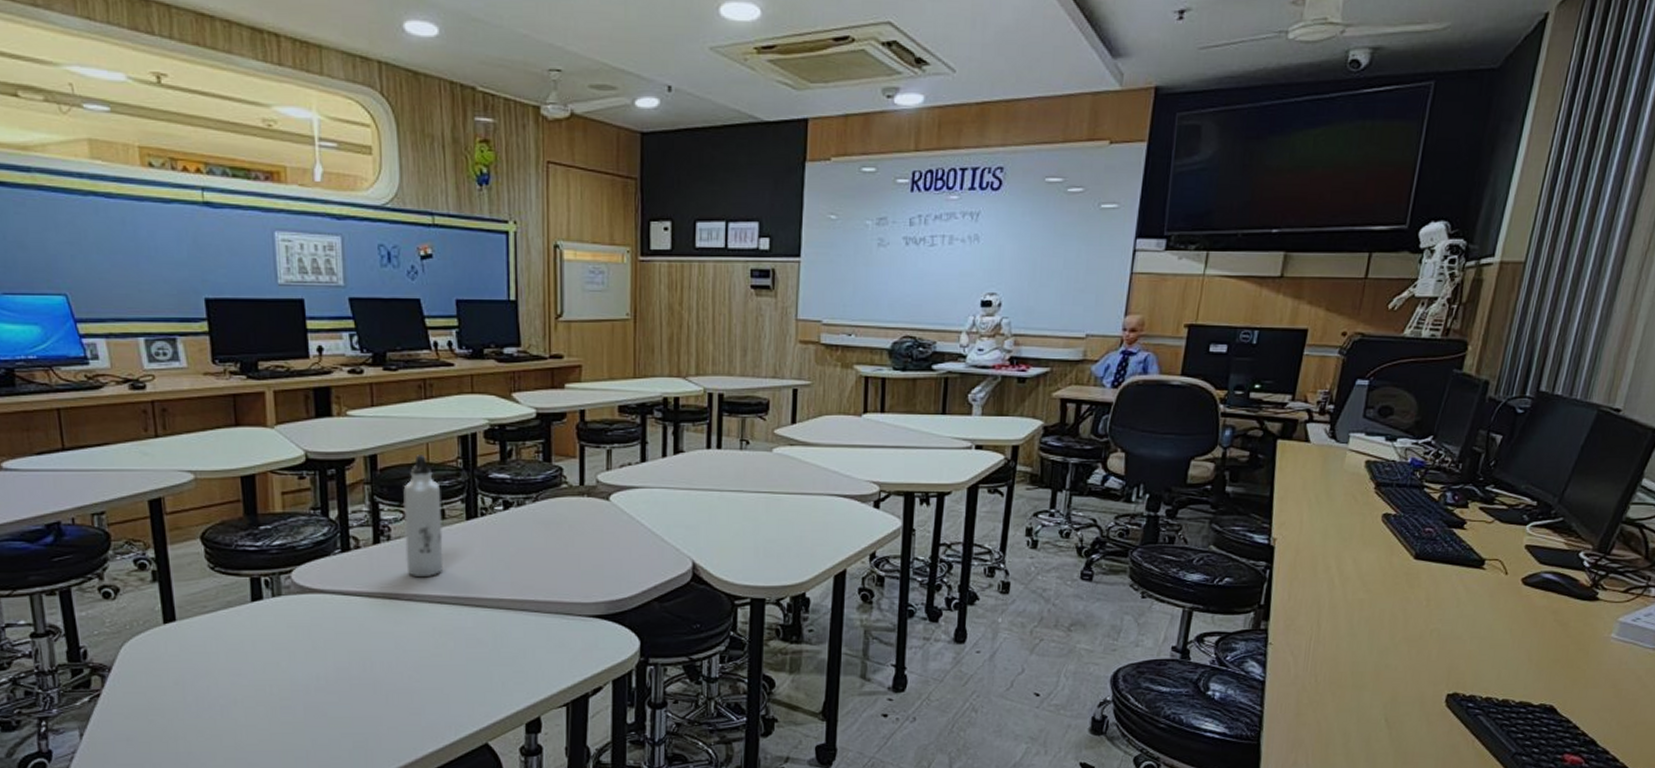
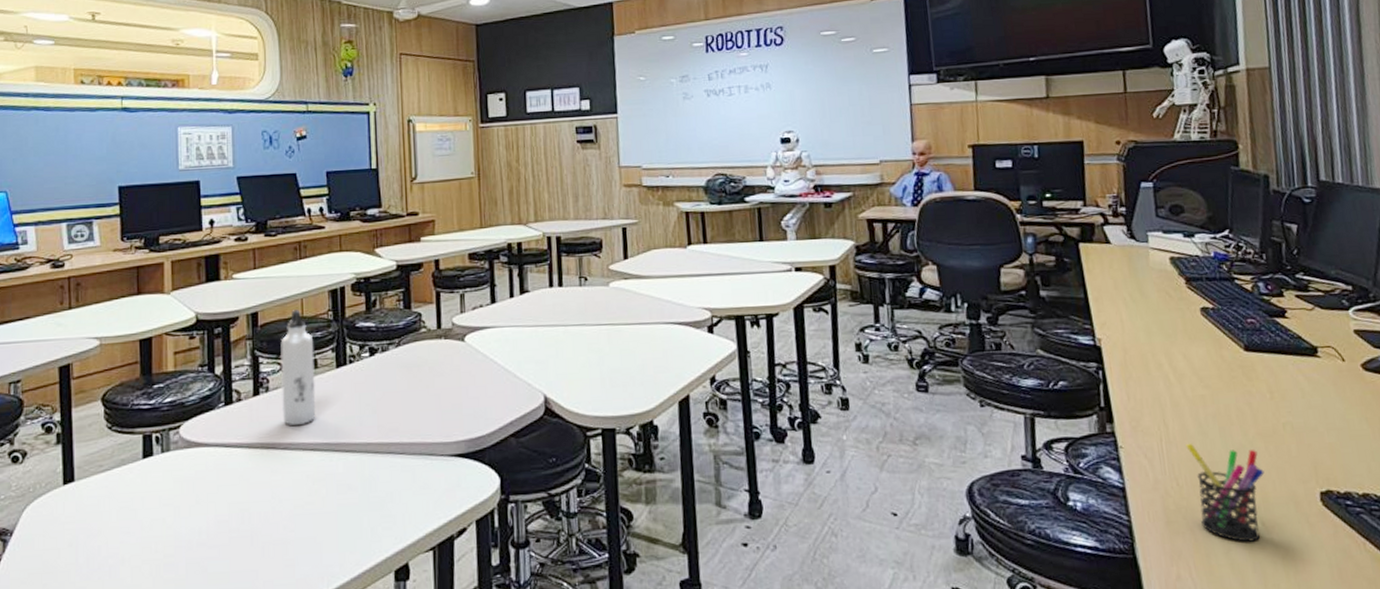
pen holder: none [1329,643,1401,736] -> present [1186,443,1265,543]

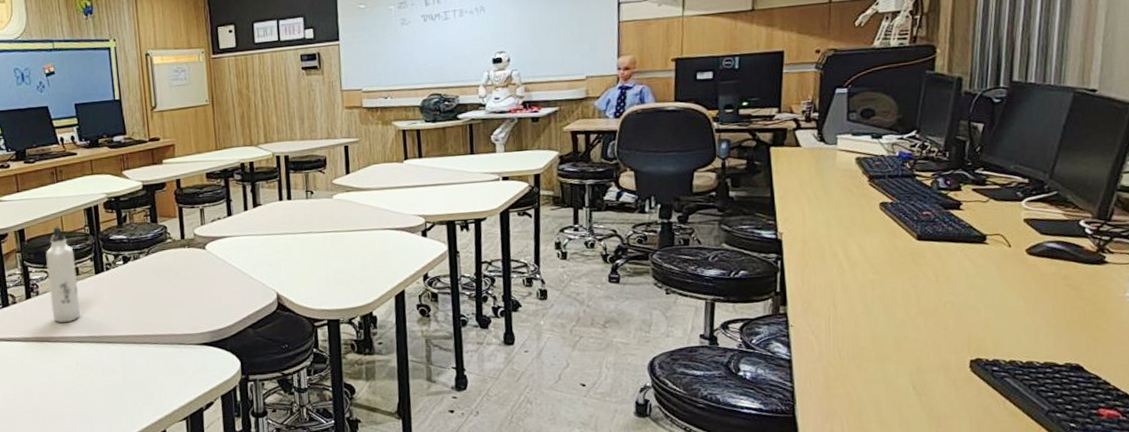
pen holder: present [1186,443,1265,543] -> none [851,321,921,403]

